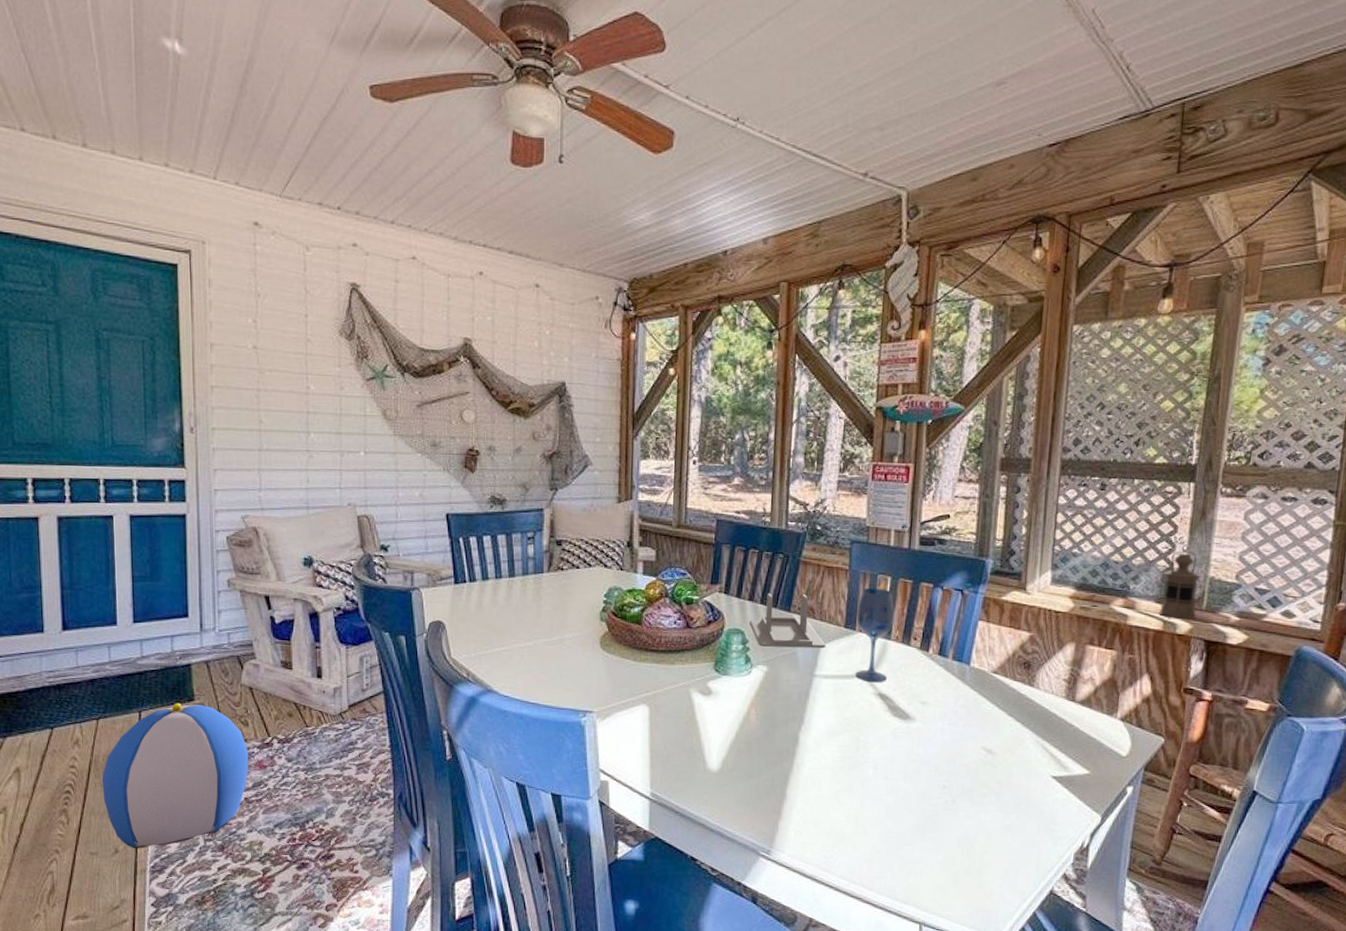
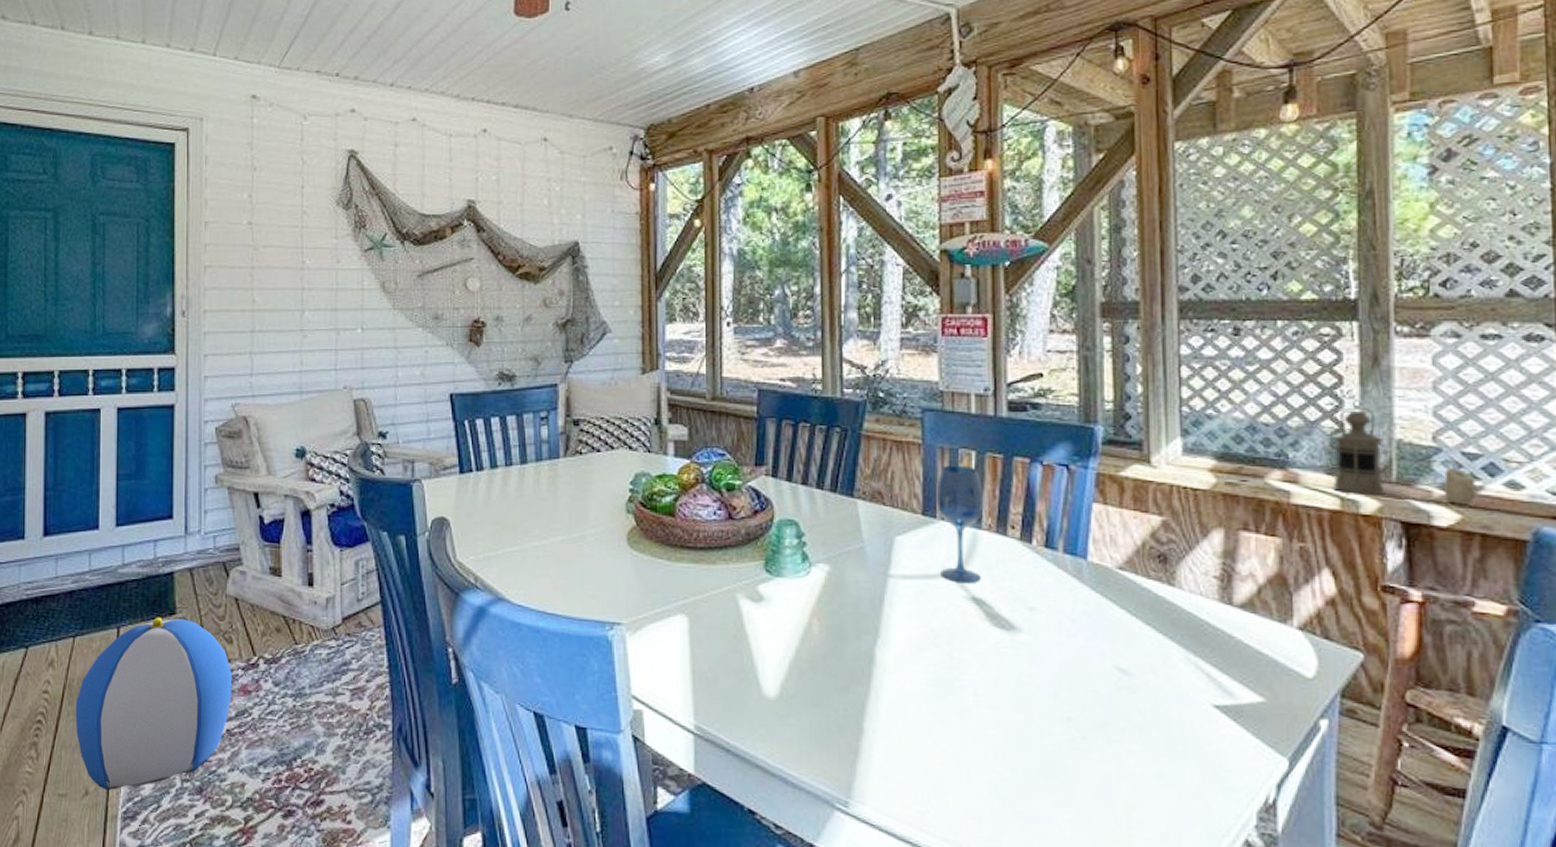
napkin holder: present [749,593,826,648] -> none [804,474,900,541]
candle: none [1238,600,1262,628] -> present [1444,469,1477,504]

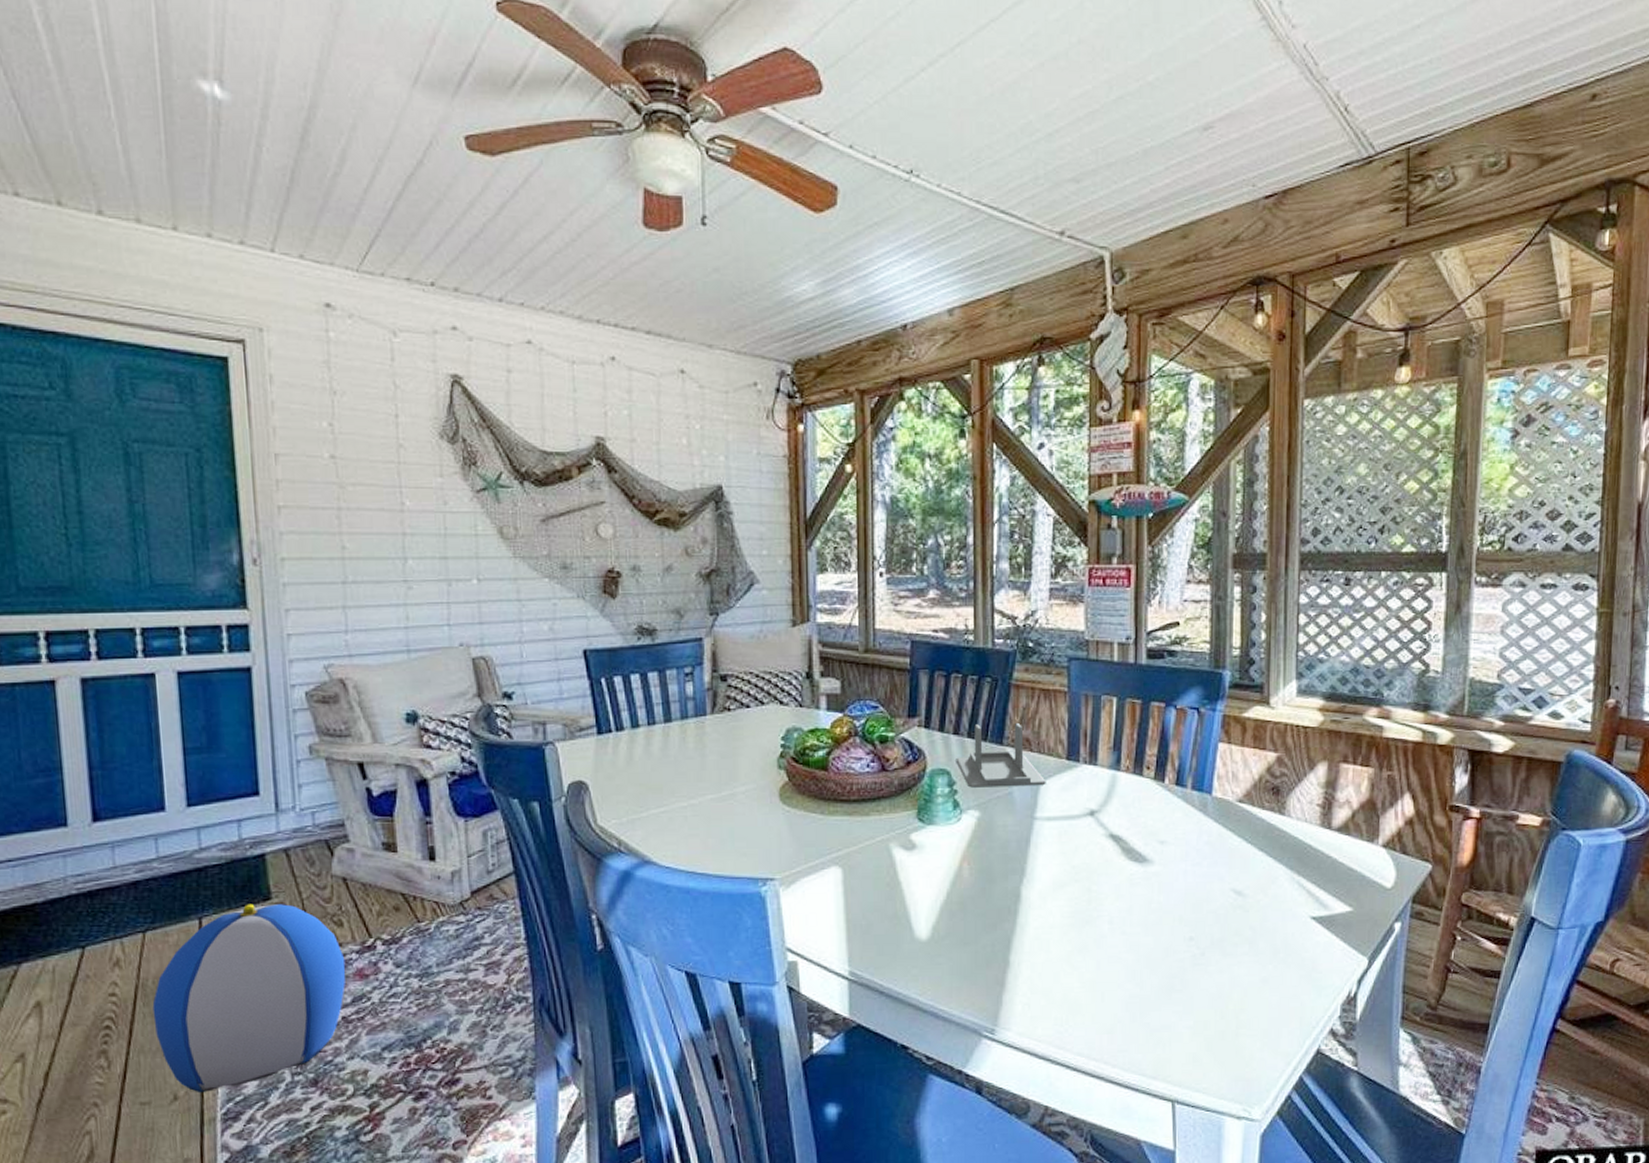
napkin holder: none [804,474,900,541] -> present [956,722,1046,788]
wineglass: present [936,465,984,584] -> none [1080,711,1123,822]
lantern: present [1329,399,1388,496] -> none [1416,642,1462,728]
candle: present [1444,469,1477,504] -> none [1503,702,1528,733]

